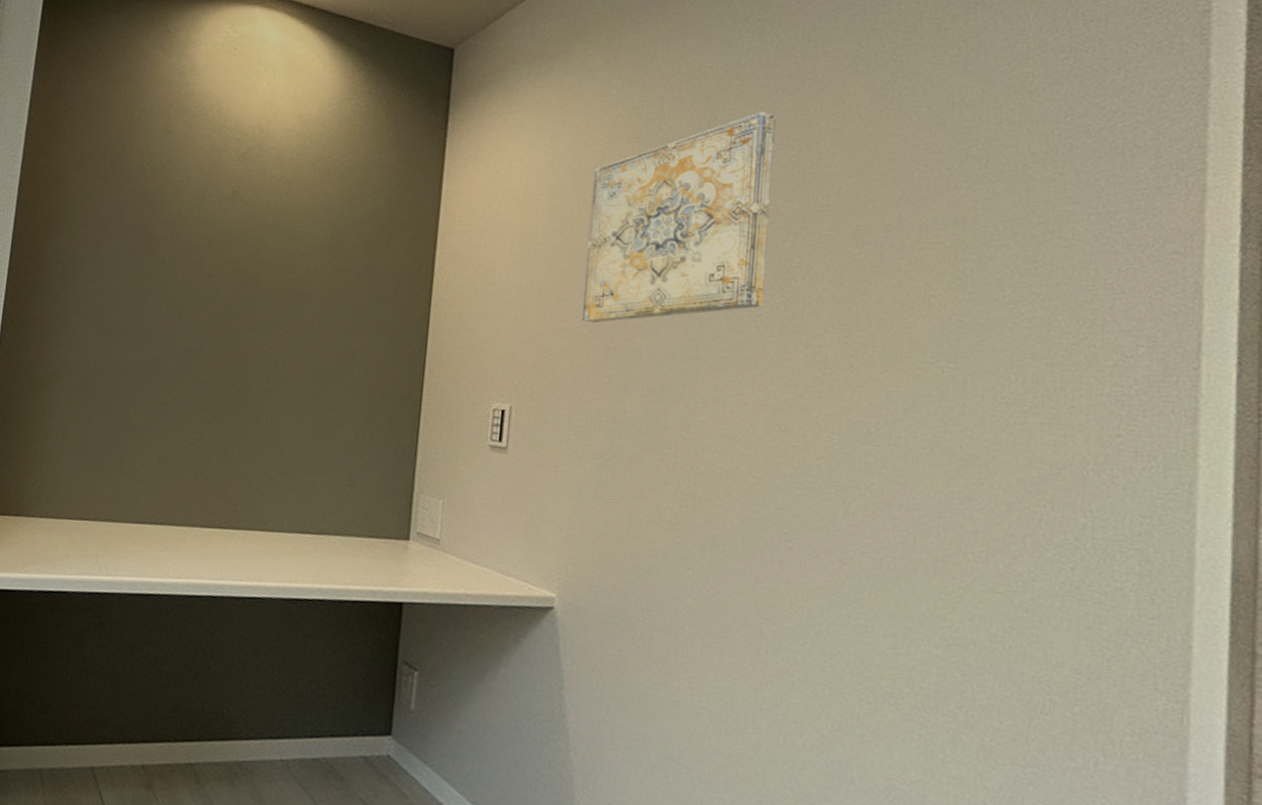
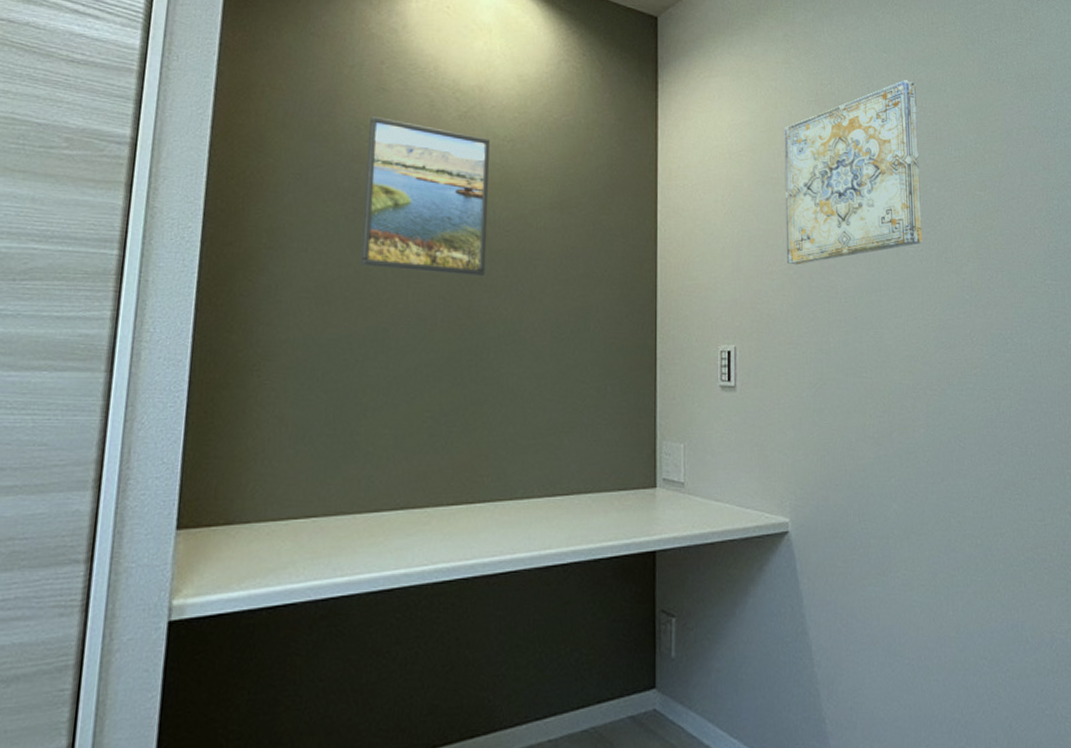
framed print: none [140,158,267,315] -> present [361,116,491,277]

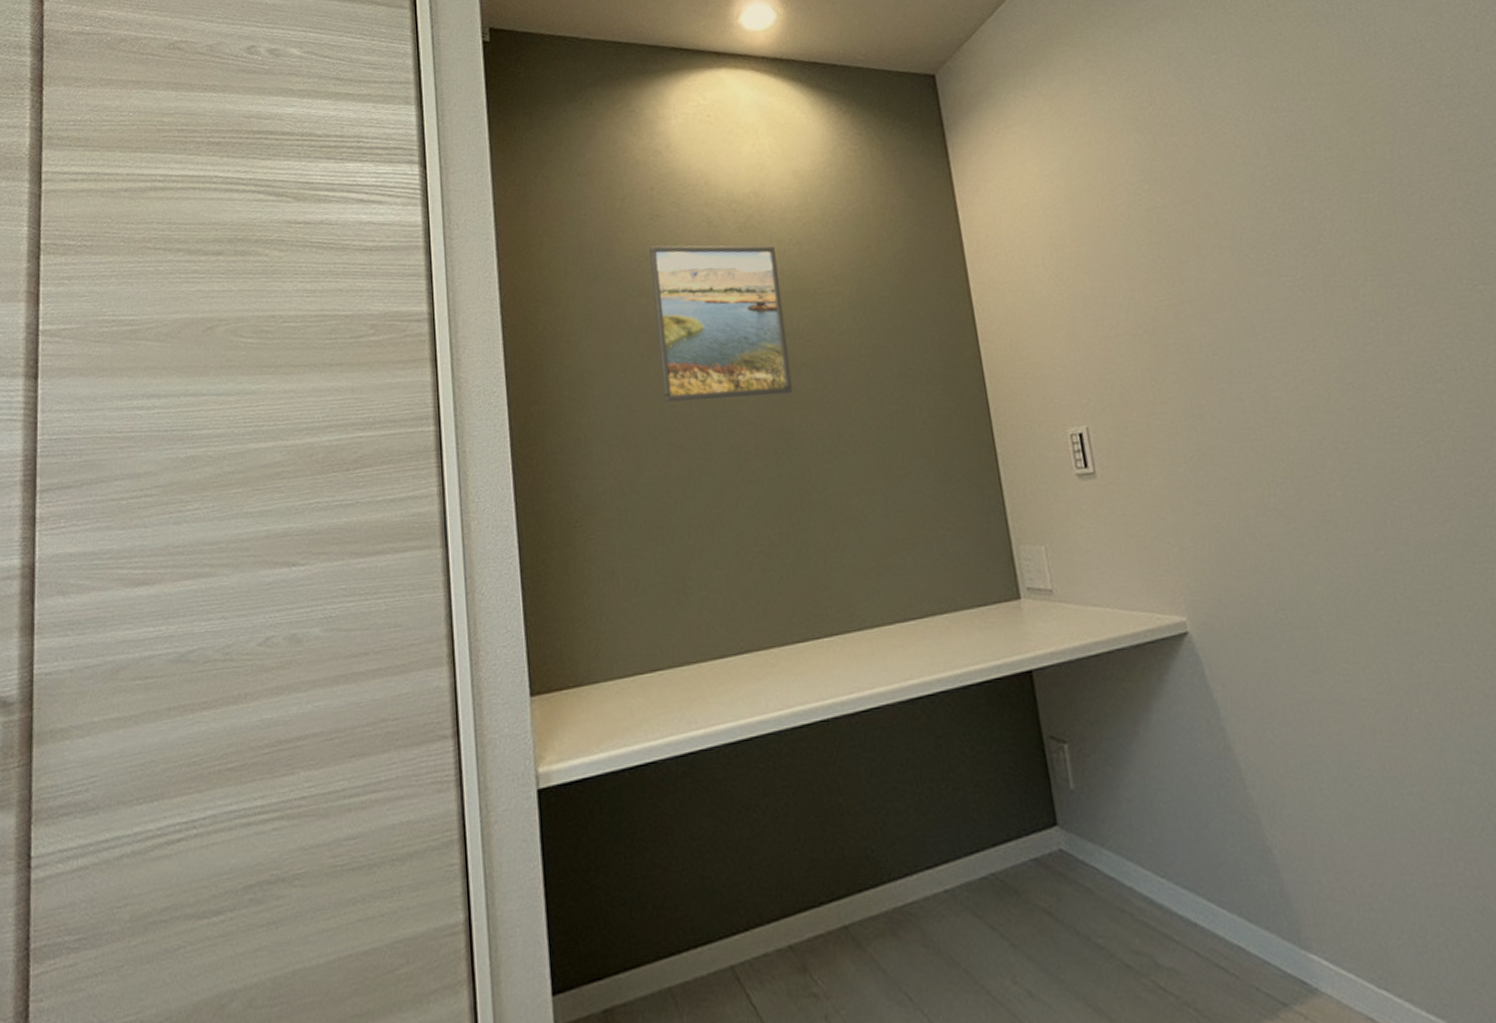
wall art: present [784,80,923,265] -> none [1103,80,1301,323]

